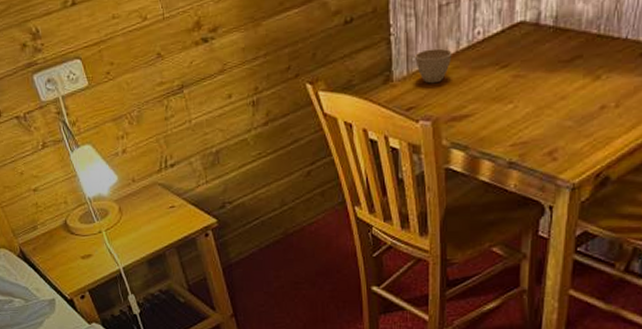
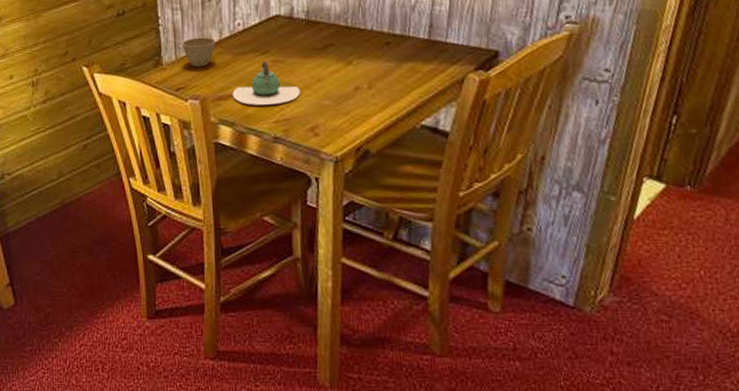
teapot: none [467,75,541,127] -> present [232,60,301,105]

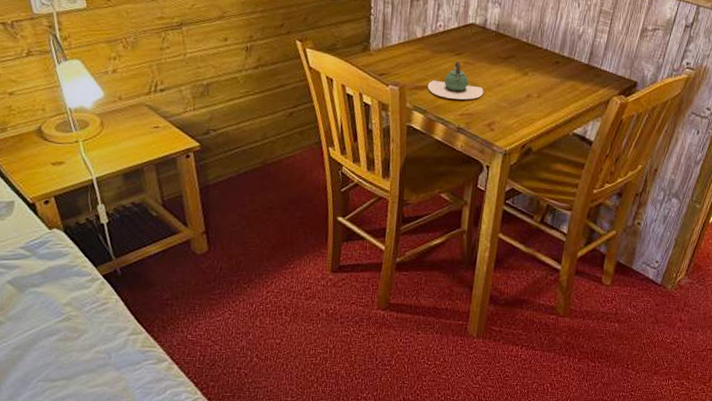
cup: present [182,37,216,68] -> none [389,30,419,58]

